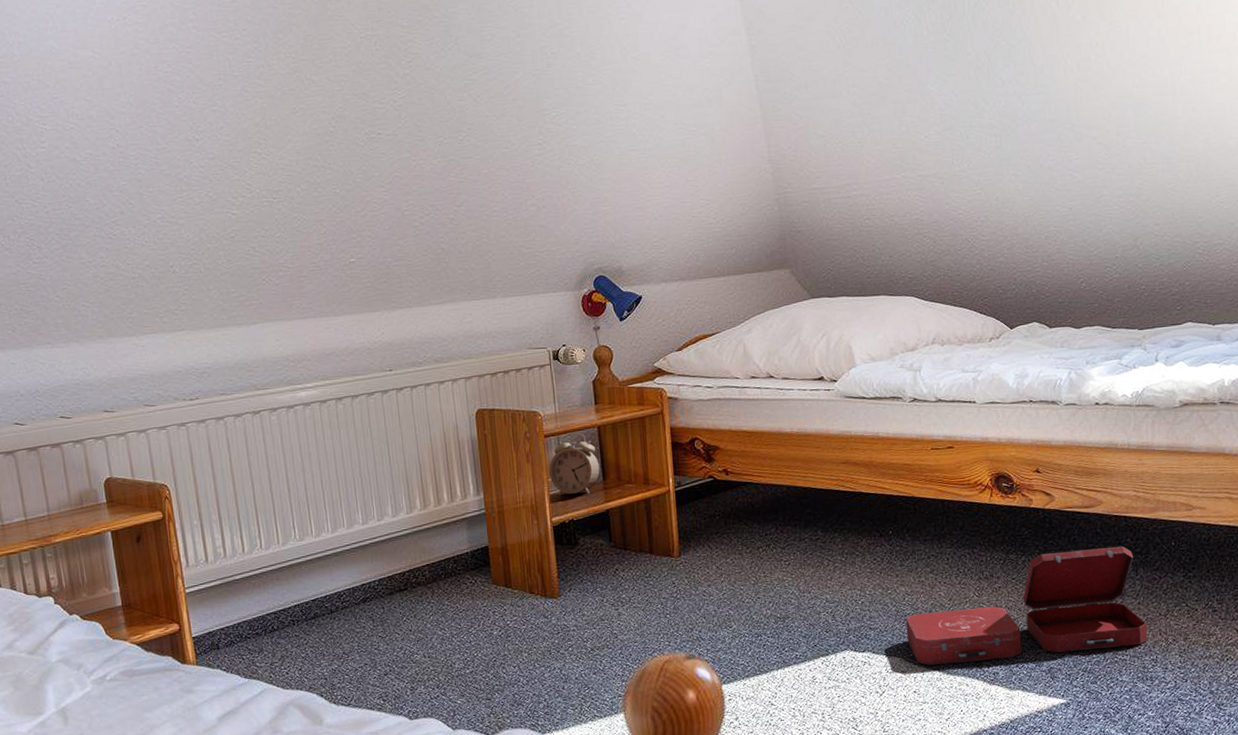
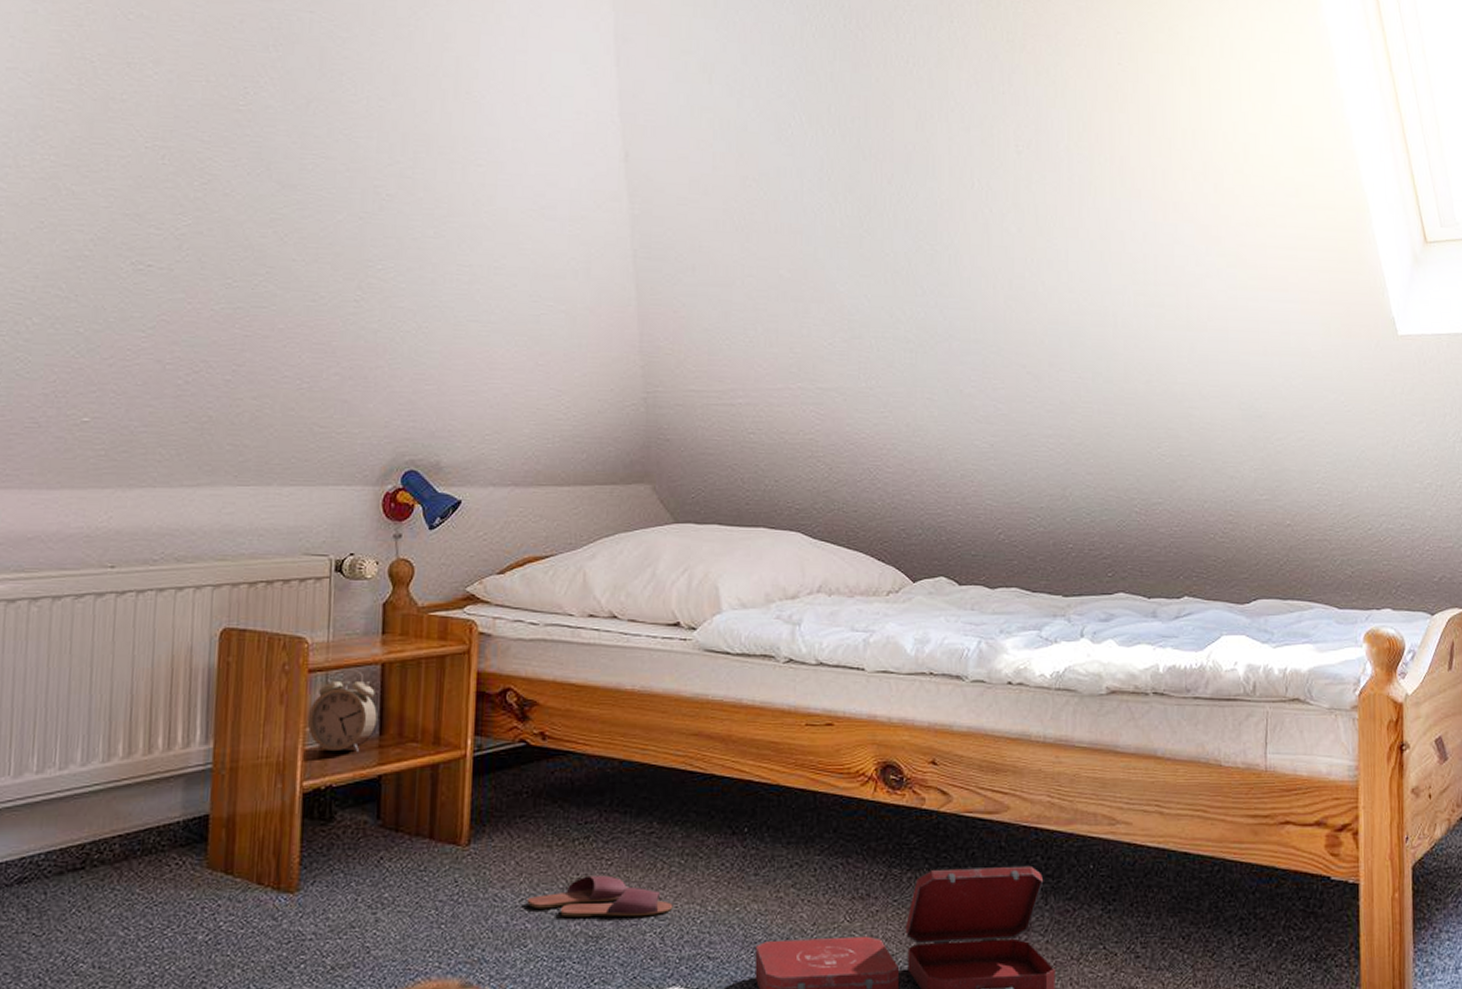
slippers: none [728,572,840,605] -> present [526,875,673,917]

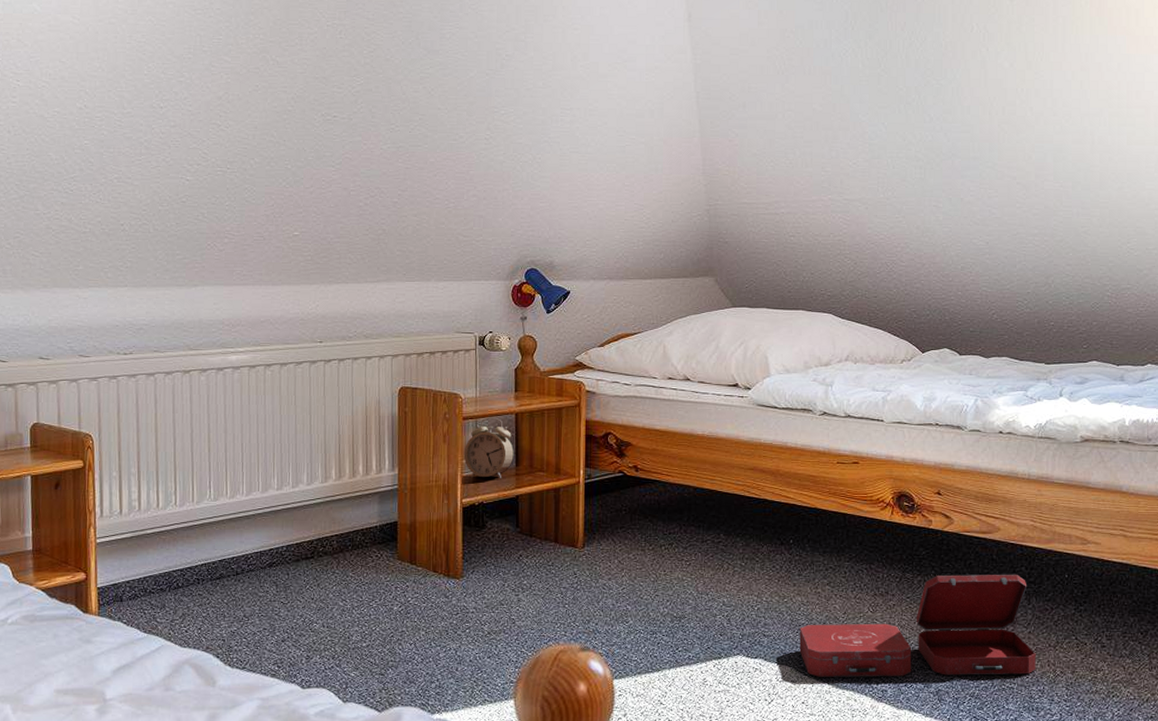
slippers: present [526,875,673,917] -> none [627,572,737,603]

